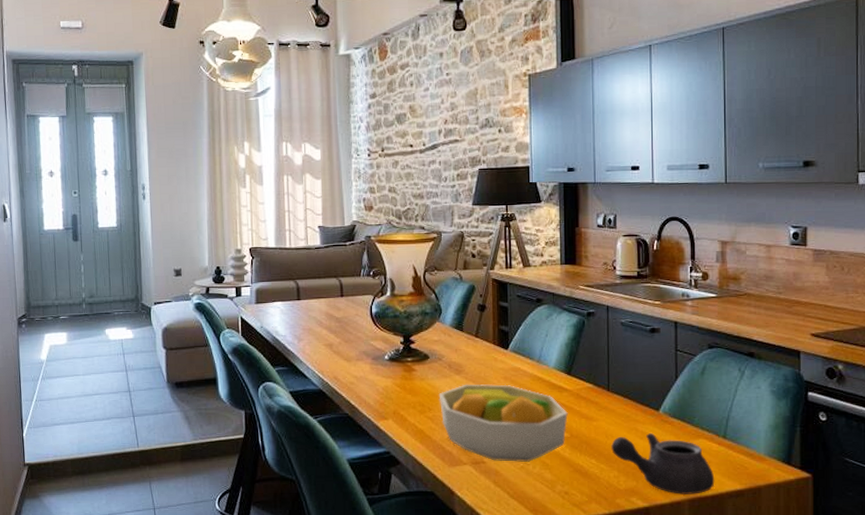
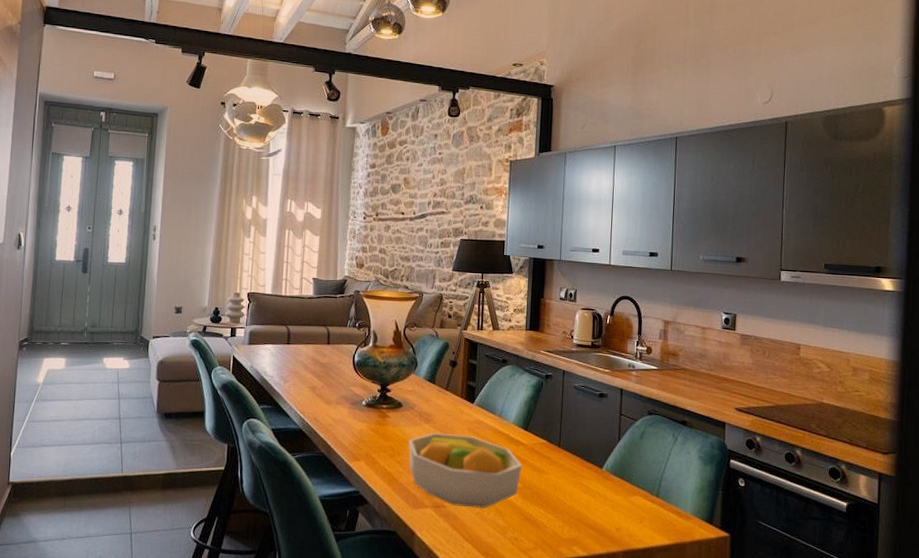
teapot: present [611,433,715,494] -> none [558,488,647,547]

